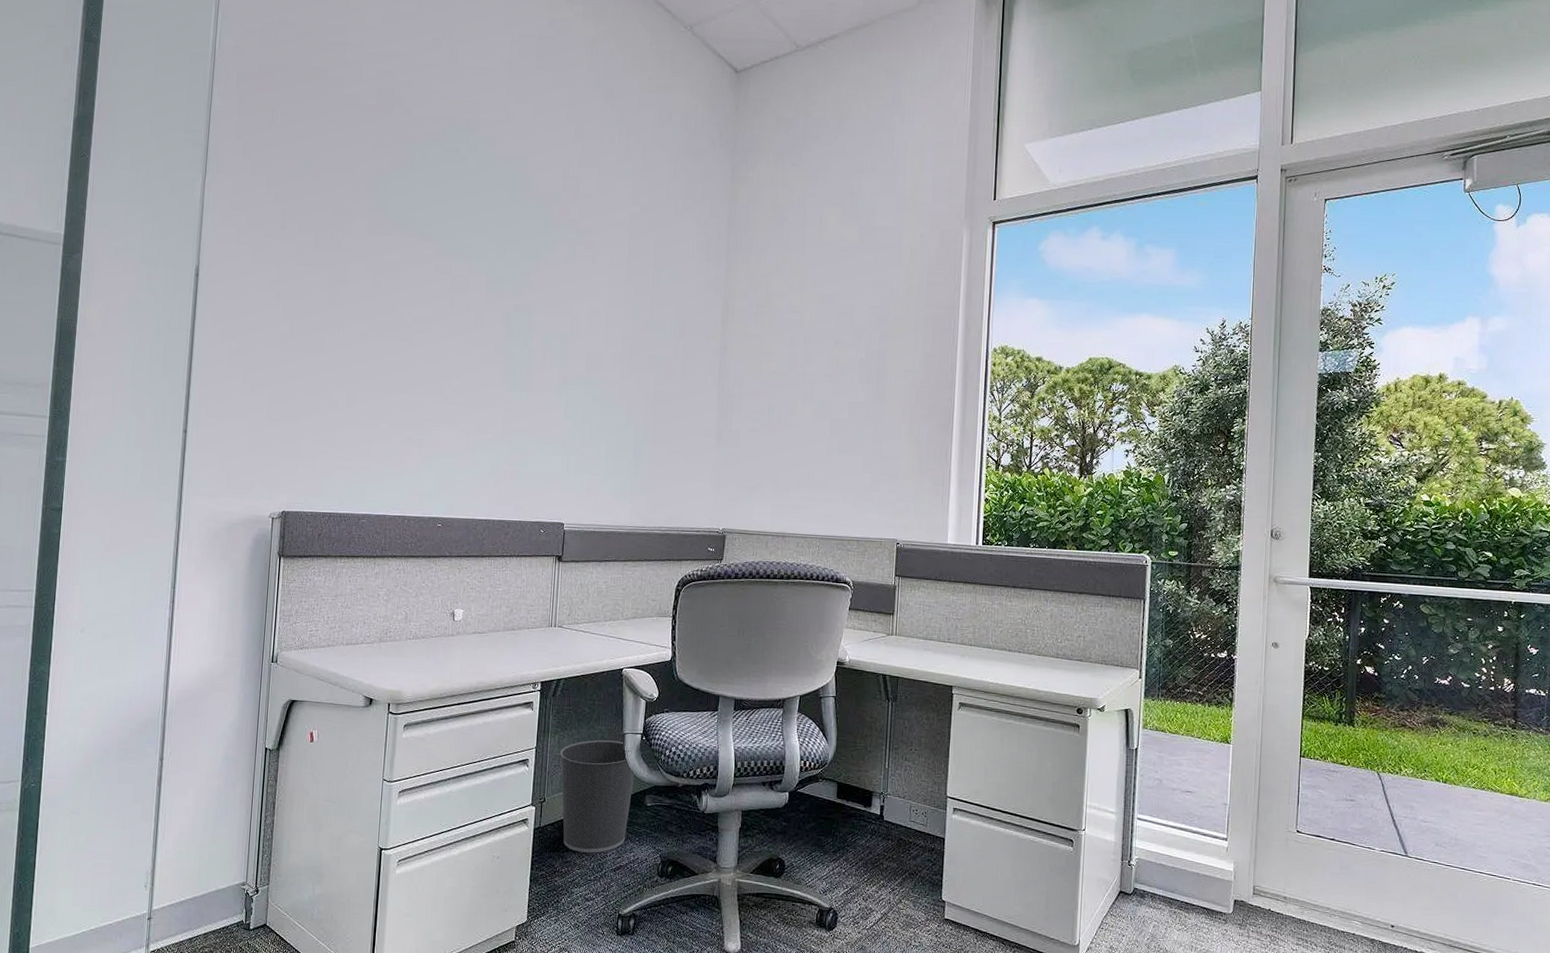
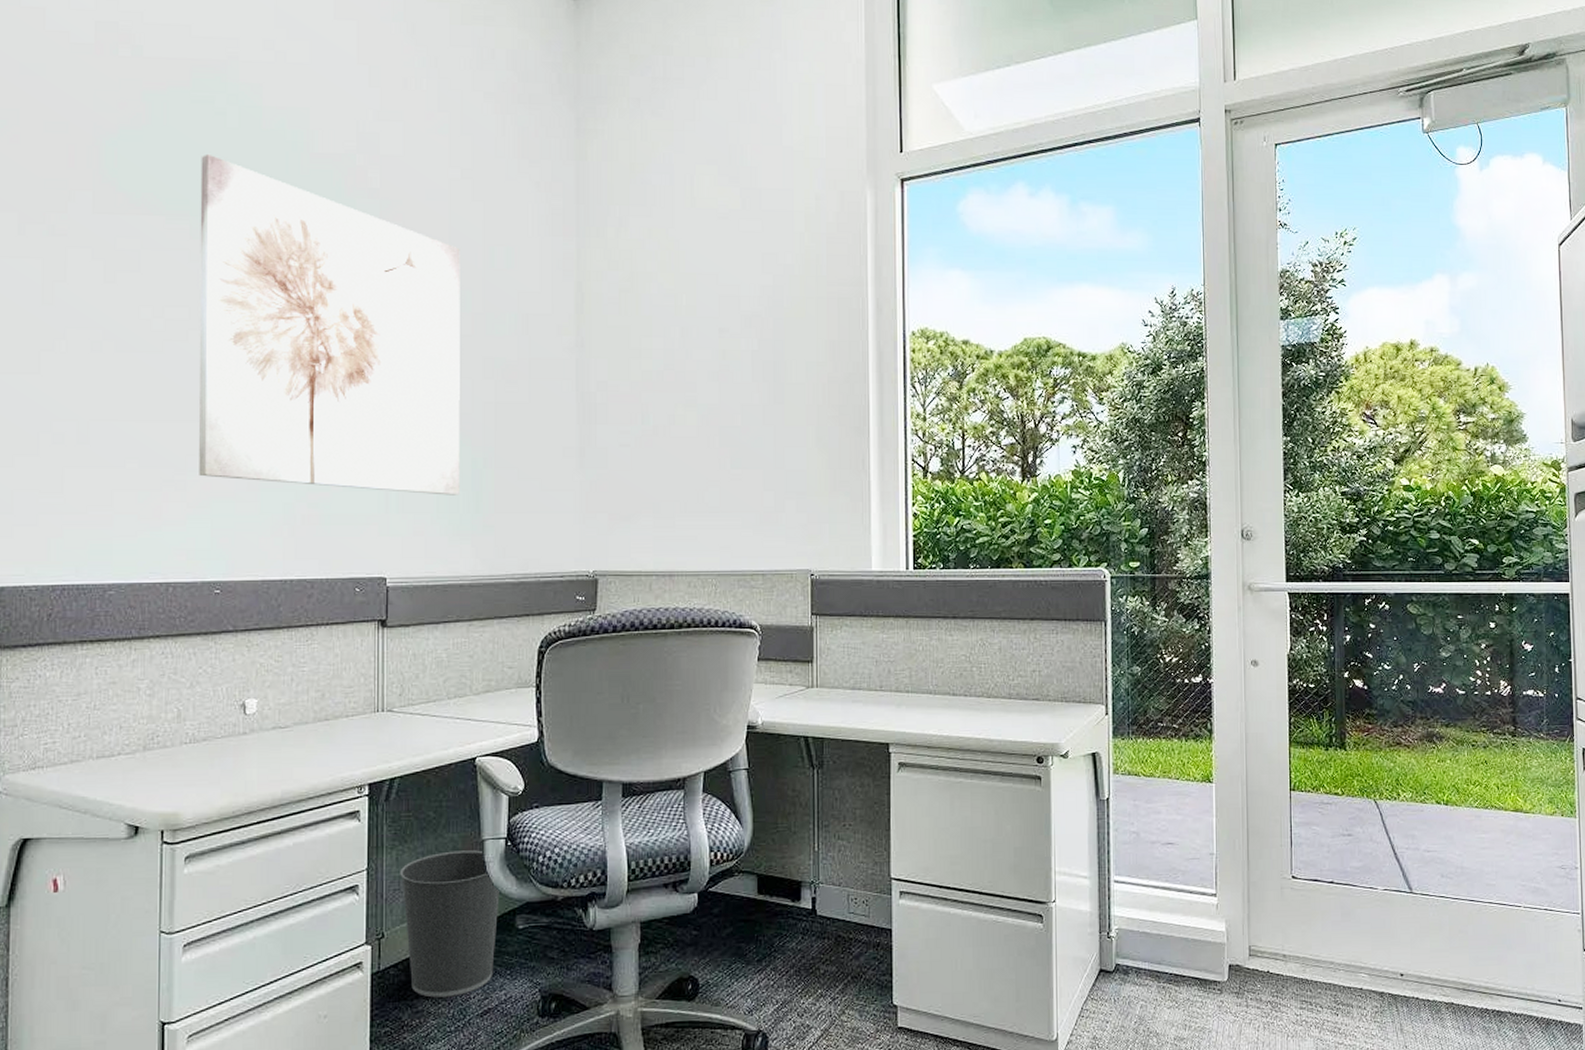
wall art: none [431,190,636,463] -> present [199,153,460,495]

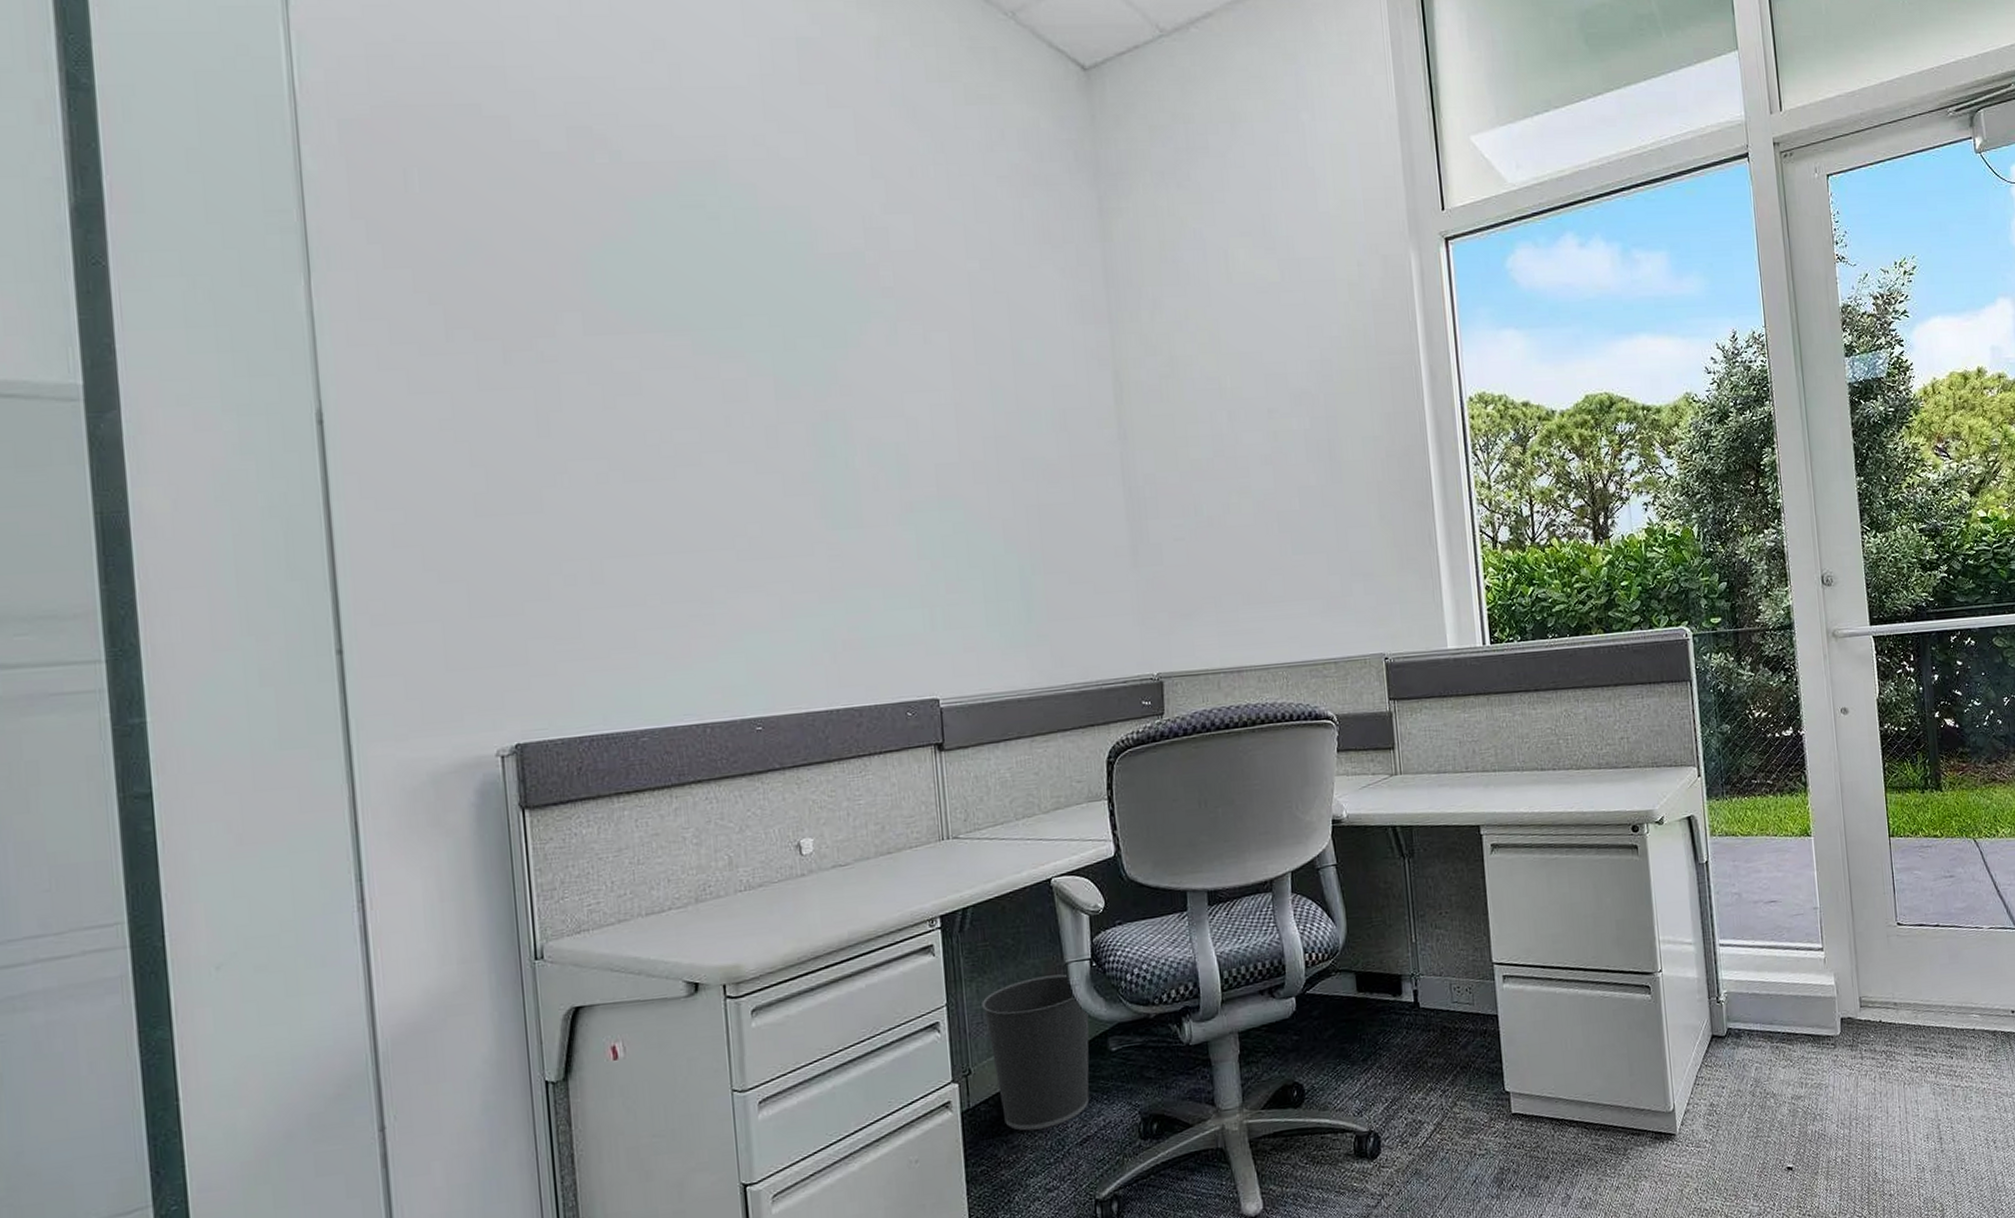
wall art: present [199,153,460,495] -> none [696,262,1009,608]

